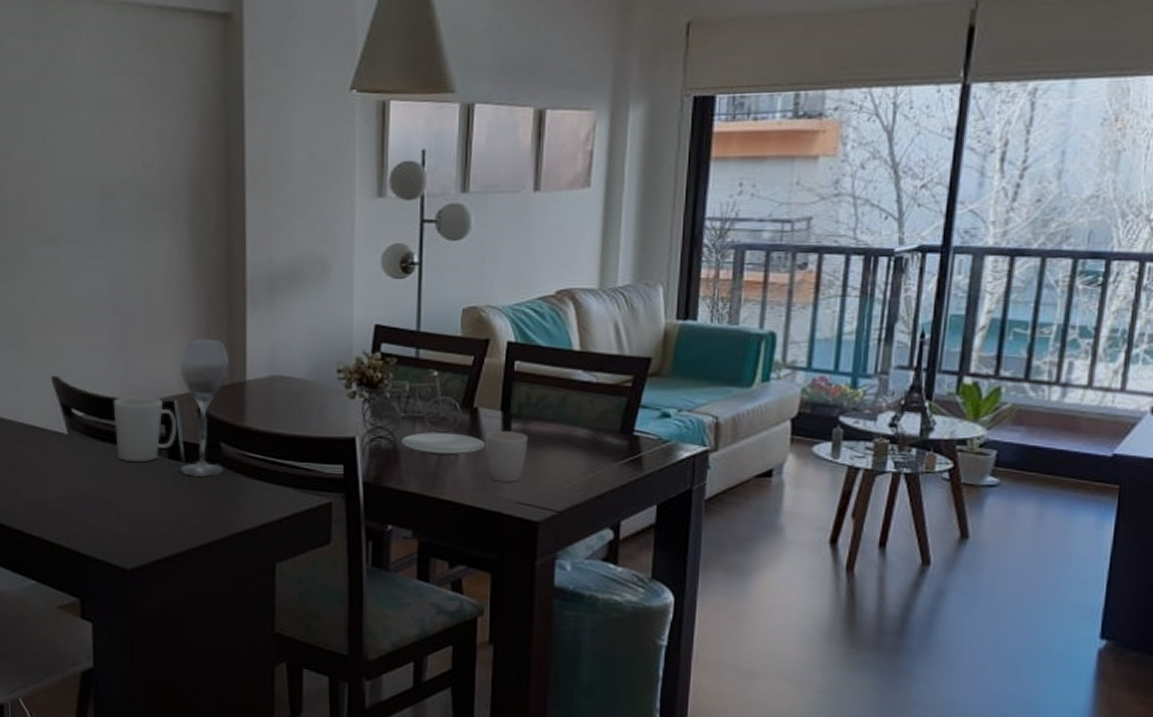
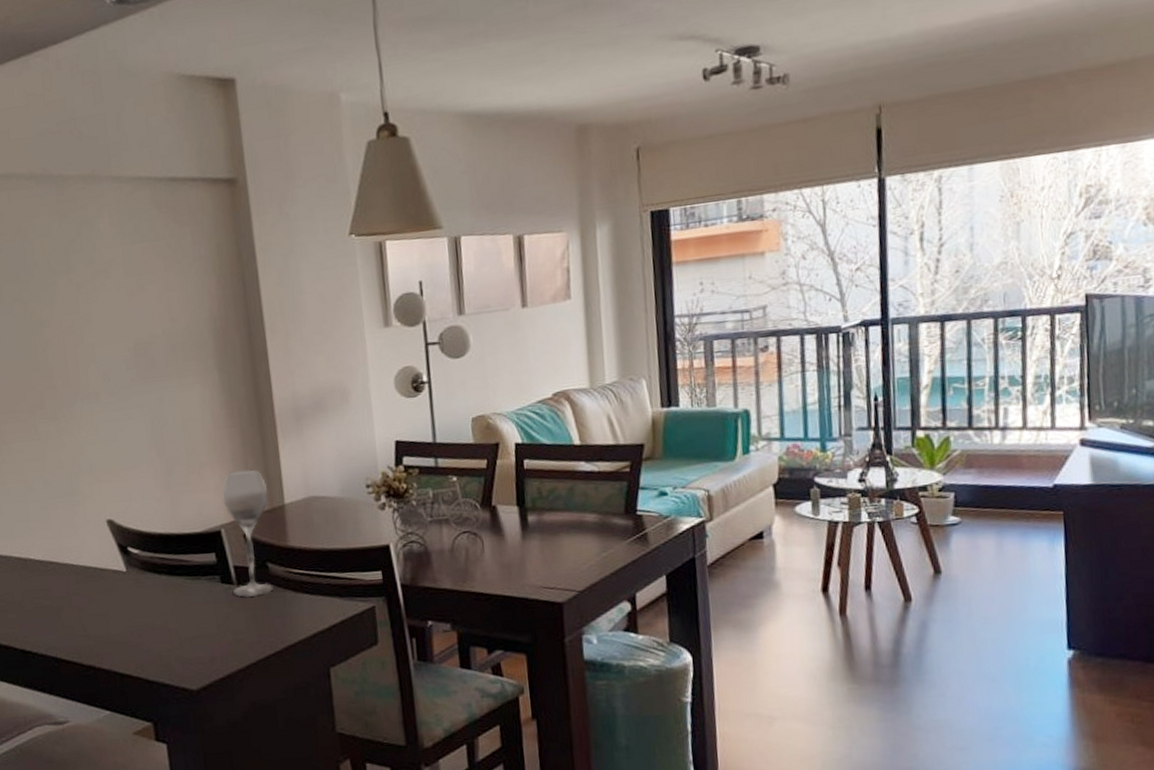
mug: present [113,395,177,463] -> none [165,528,227,591]
plate: present [402,432,485,456] -> none [431,530,506,553]
cup: present [486,431,529,482] -> none [506,523,545,571]

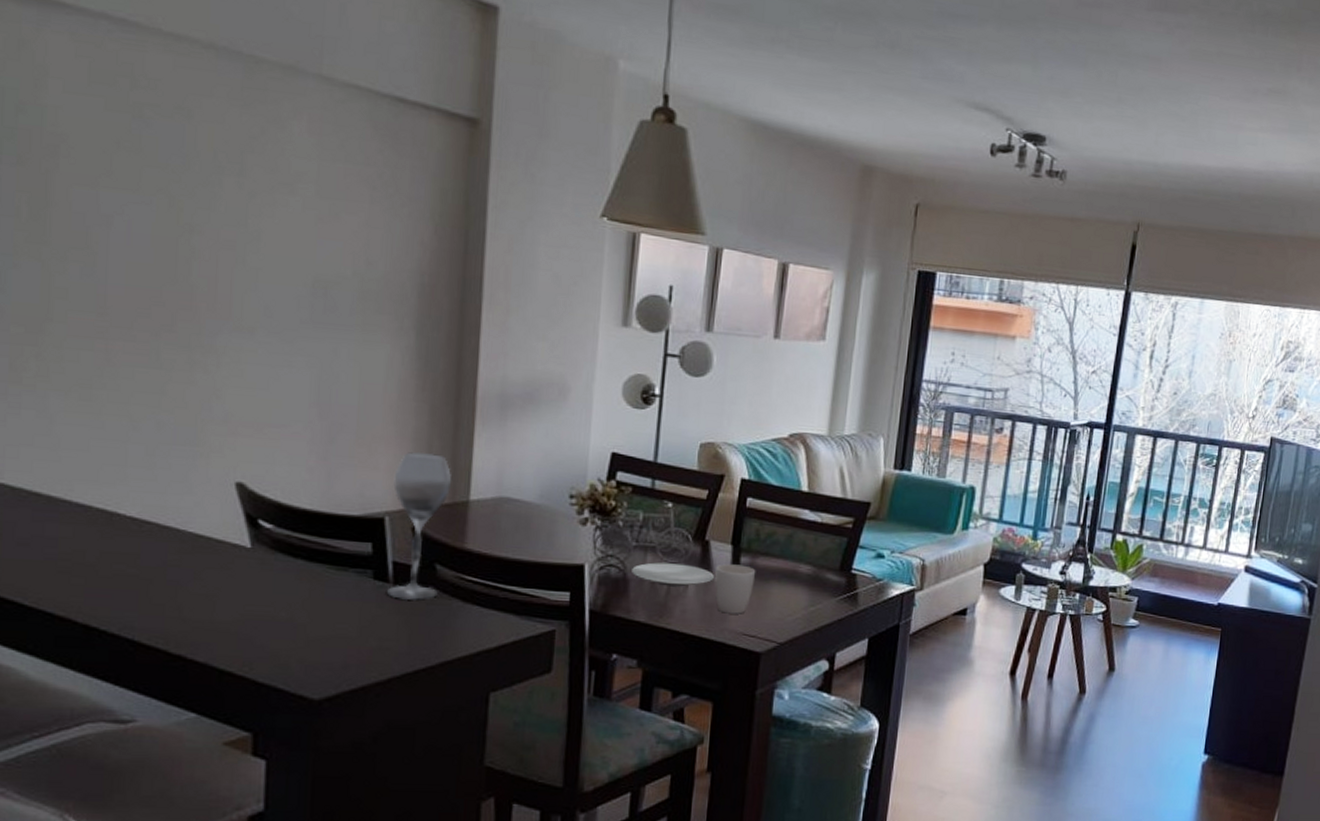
plate: none [431,530,506,553] -> present [632,562,714,587]
cup: none [506,523,545,571] -> present [714,564,756,614]

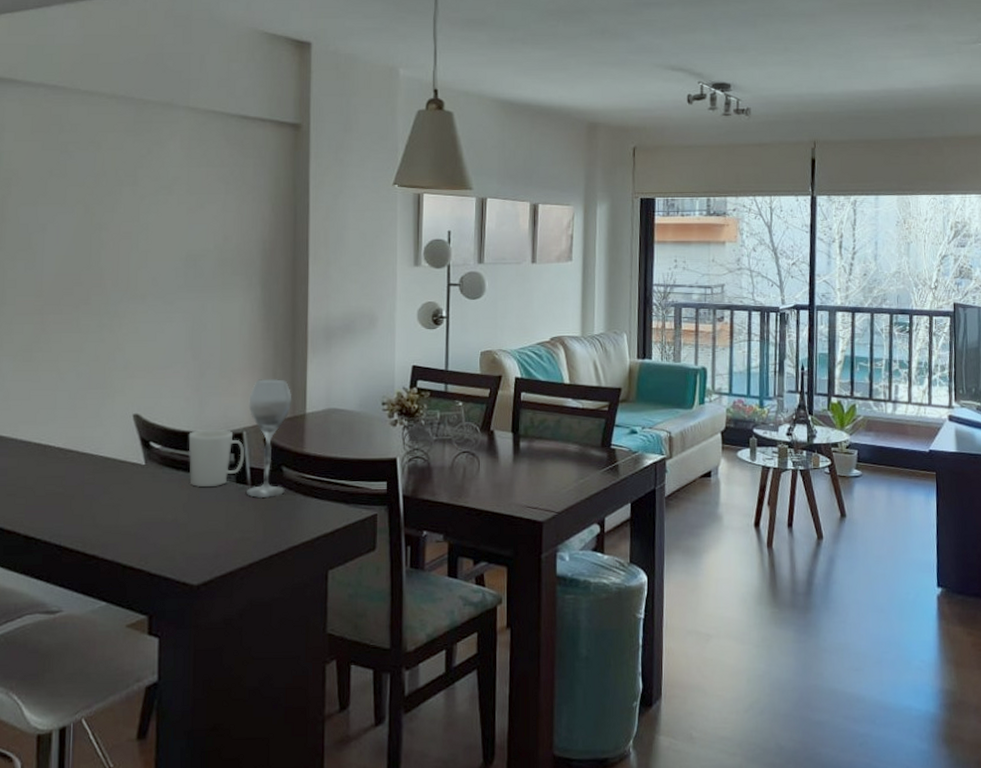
mug: none [310,509,387,582] -> present [188,429,245,488]
plate: present [632,562,714,587] -> none [434,452,500,471]
cup: present [714,564,756,614] -> none [501,448,533,490]

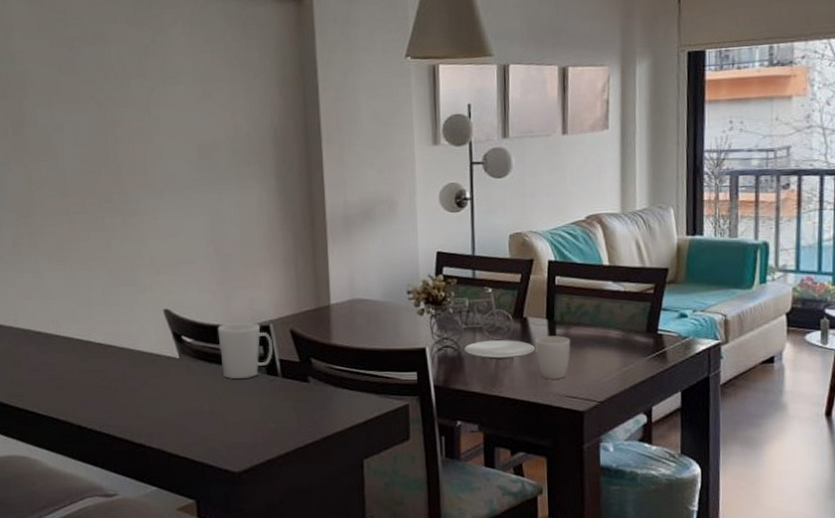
wineglass: present [247,378,292,499] -> none [272,269,316,390]
plate: none [434,452,500,471] -> present [465,340,535,360]
cup: none [501,448,533,490] -> present [535,336,571,379]

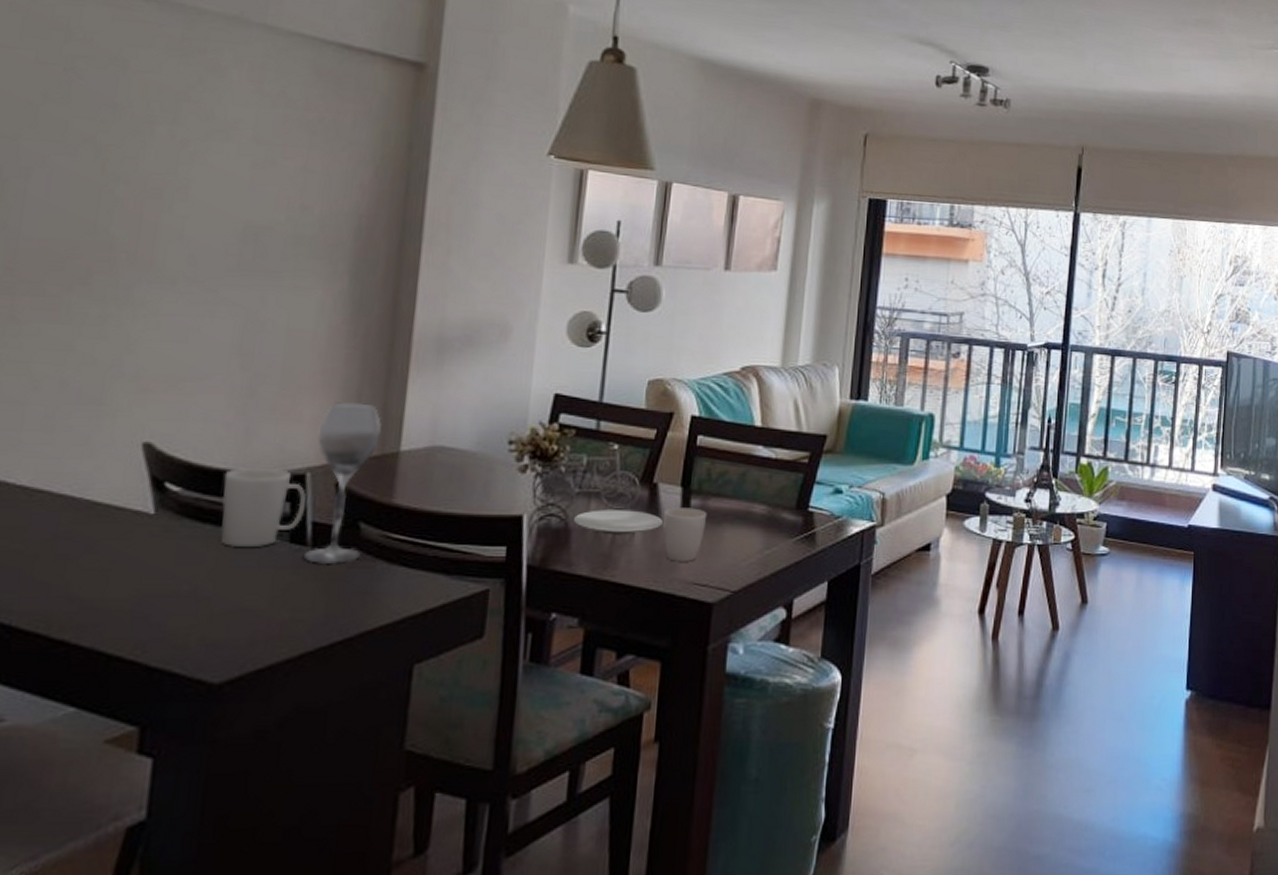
wineglass: none [272,269,316,390] -> present [304,401,382,565]

